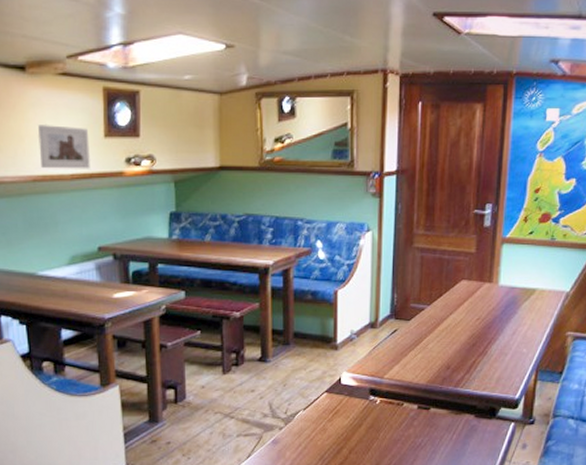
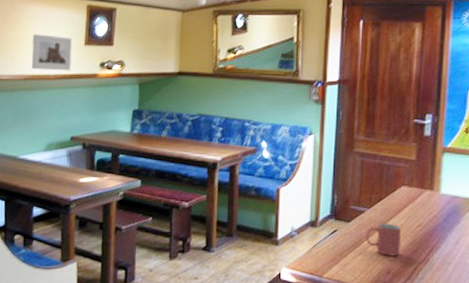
mug: none [426,320,460,352] -> present [366,223,401,257]

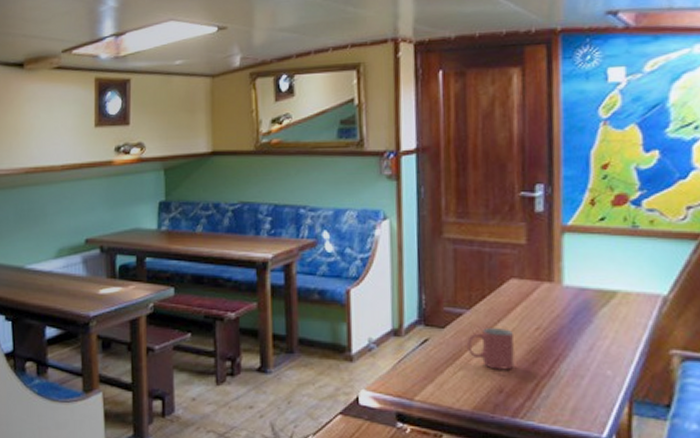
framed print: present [31,34,72,71] -> none [33,117,80,161]

